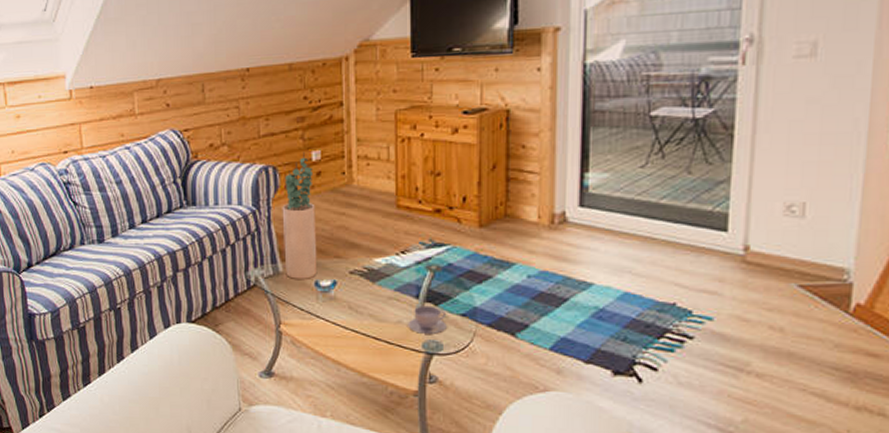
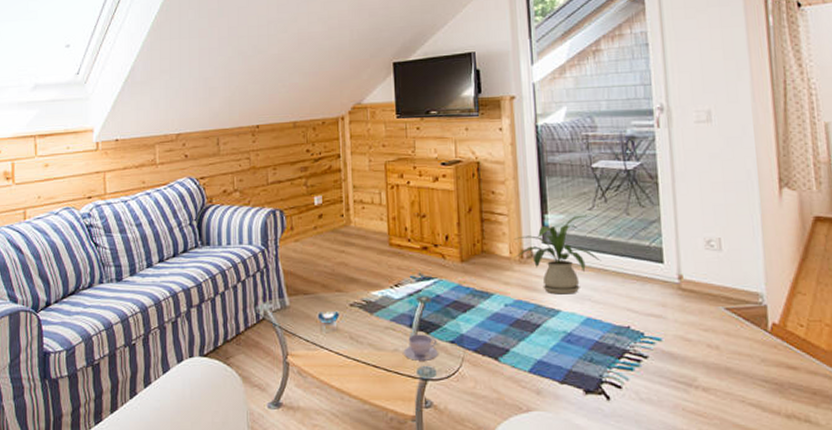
vase: present [282,151,318,281] -> none [288,196,321,313]
house plant: none [543,173,649,266] -> present [514,215,601,295]

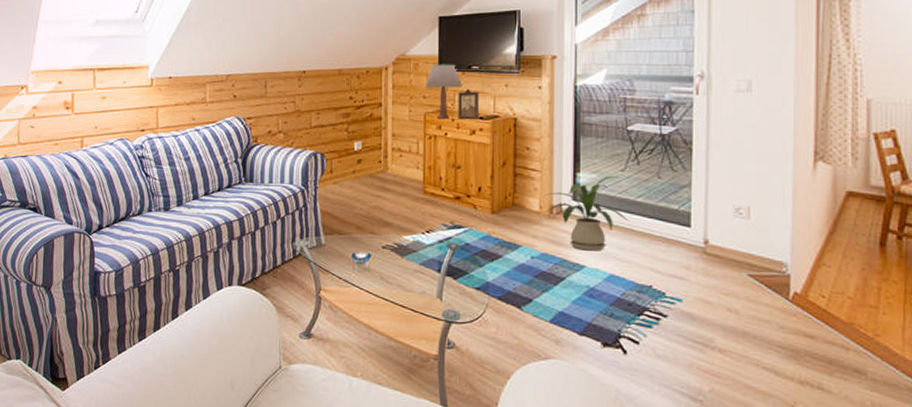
table lamp: none [383,109,422,168] -> present [425,63,462,120]
teacup: present [403,334,438,361] -> none [430,279,464,305]
photo frame: none [418,134,443,167] -> present [457,88,481,120]

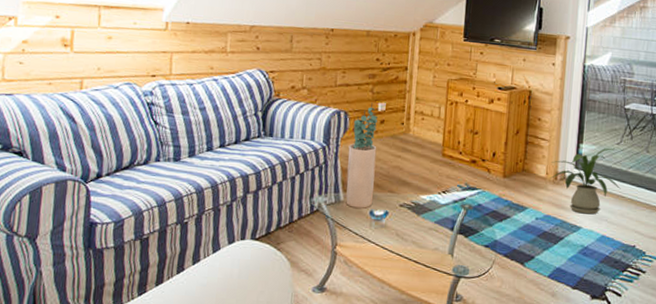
vase: none [326,141,355,252] -> present [346,102,379,209]
table lamp: present [425,63,462,120] -> none [449,33,485,88]
photo frame: present [457,88,481,120] -> none [478,60,500,89]

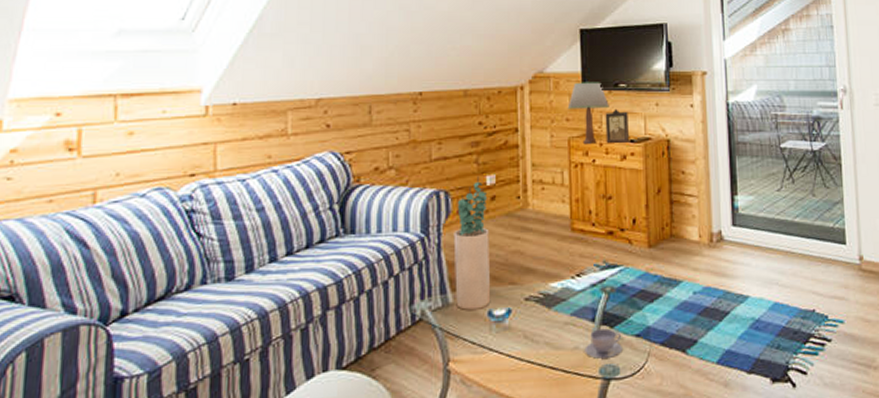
teacup: none [442,236,474,261] -> present [584,328,622,359]
table lamp: none [449,33,485,88] -> present [567,80,609,145]
photo frame: none [478,60,500,89] -> present [605,109,632,144]
house plant: present [549,148,621,215] -> none [704,196,789,280]

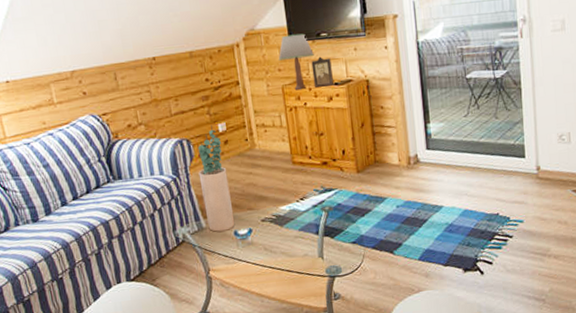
teacup: present [584,328,622,359] -> none [312,238,343,262]

